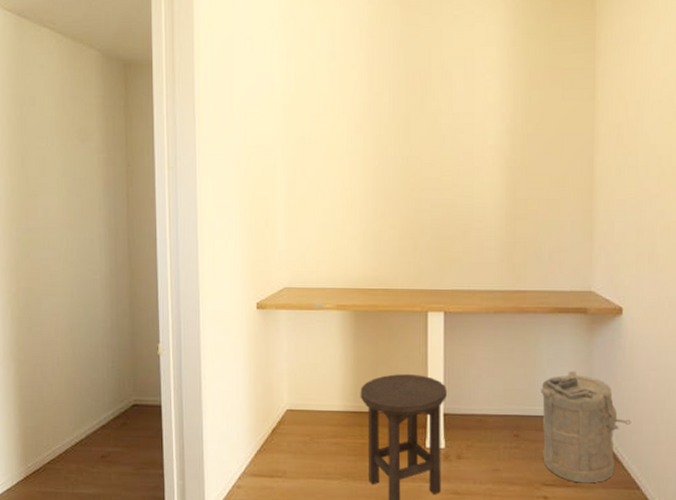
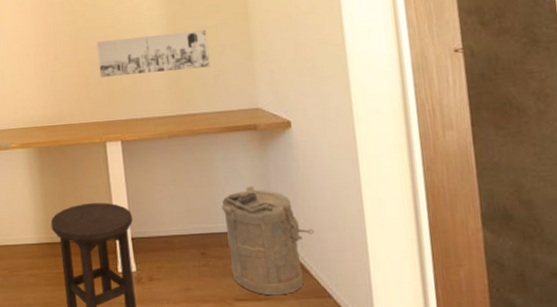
wall art: none [429,202,548,244] -> present [97,29,211,78]

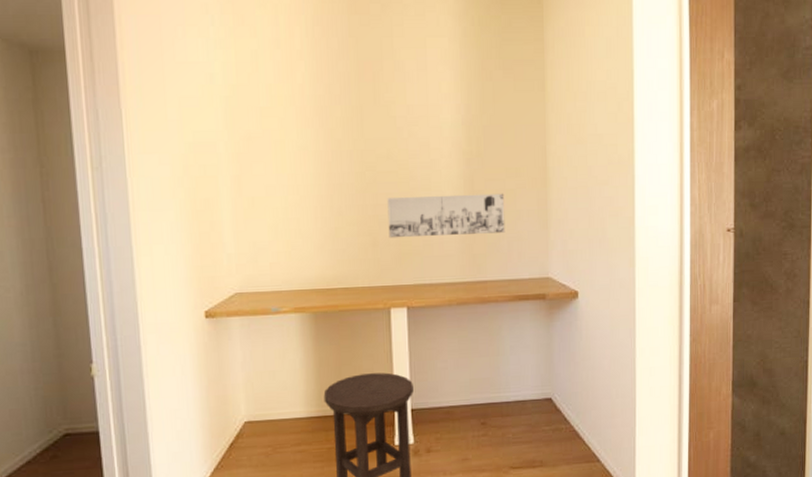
laundry hamper: present [222,186,314,296] -> none [505,355,590,463]

